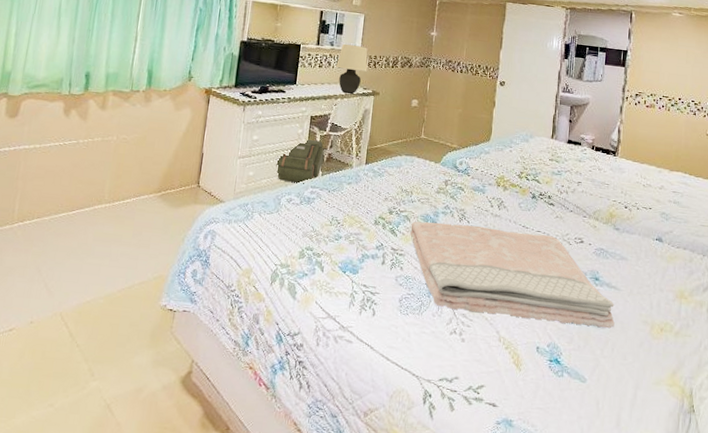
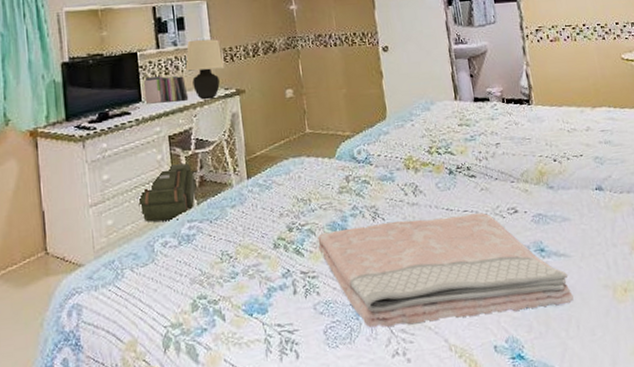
books: none [298,66,334,92] -> present [143,75,189,104]

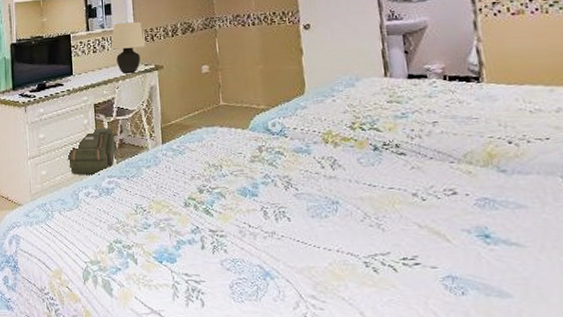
books: present [143,75,189,104] -> none [74,53,113,77]
towel: present [317,212,574,328] -> none [227,191,527,297]

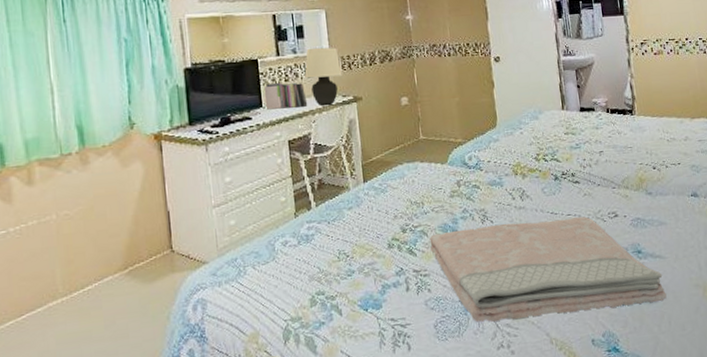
backpack: present [67,128,117,175] -> none [259,167,315,223]
books: none [74,53,113,77] -> present [263,82,308,110]
towel: none [227,191,527,297] -> present [429,216,667,322]

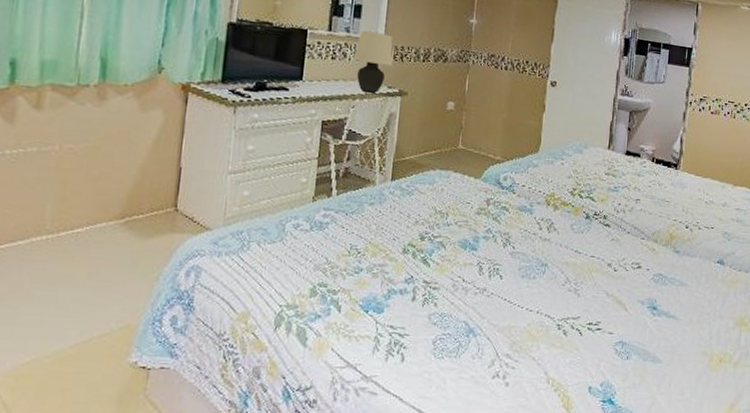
books: present [263,82,308,110] -> none [305,57,350,91]
towel: present [429,216,667,322] -> none [445,248,673,363]

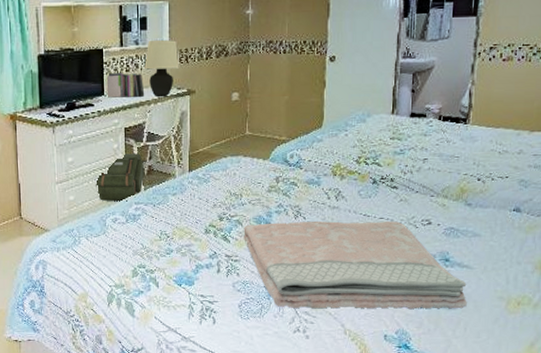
backpack: none [278,150,340,204] -> present [95,153,145,201]
books: none [305,57,350,91] -> present [106,73,145,98]
towel: none [445,248,673,363] -> present [244,220,467,309]

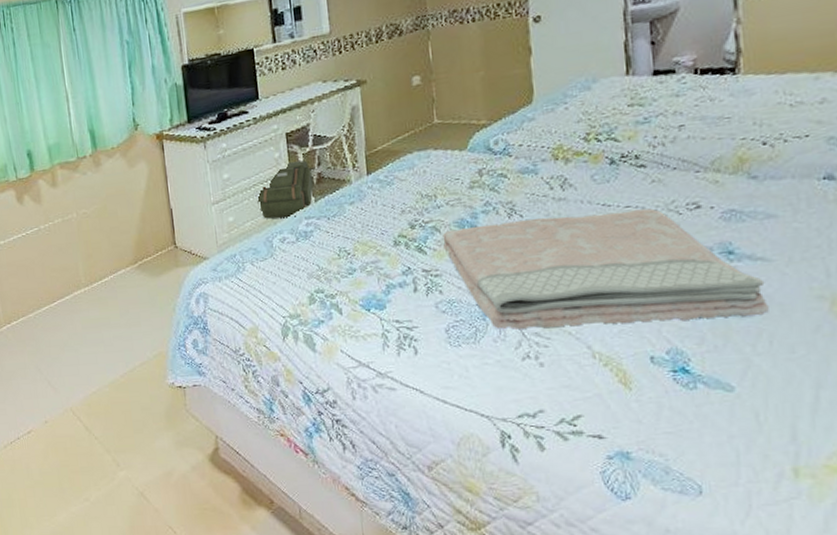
books: present [106,73,145,98] -> none [260,69,306,102]
table lamp: present [144,39,179,98] -> none [303,26,345,94]

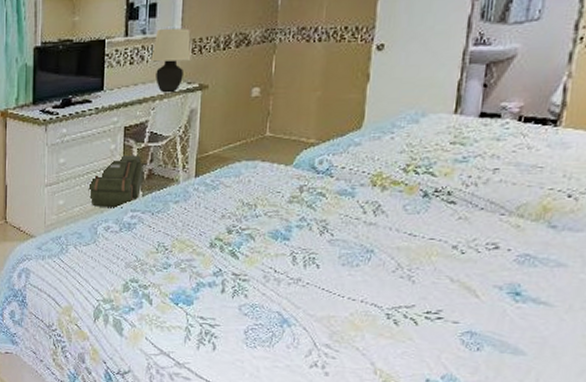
table lamp: none [303,26,345,94] -> present [151,28,192,93]
towel: present [442,208,769,330] -> none [255,238,543,355]

